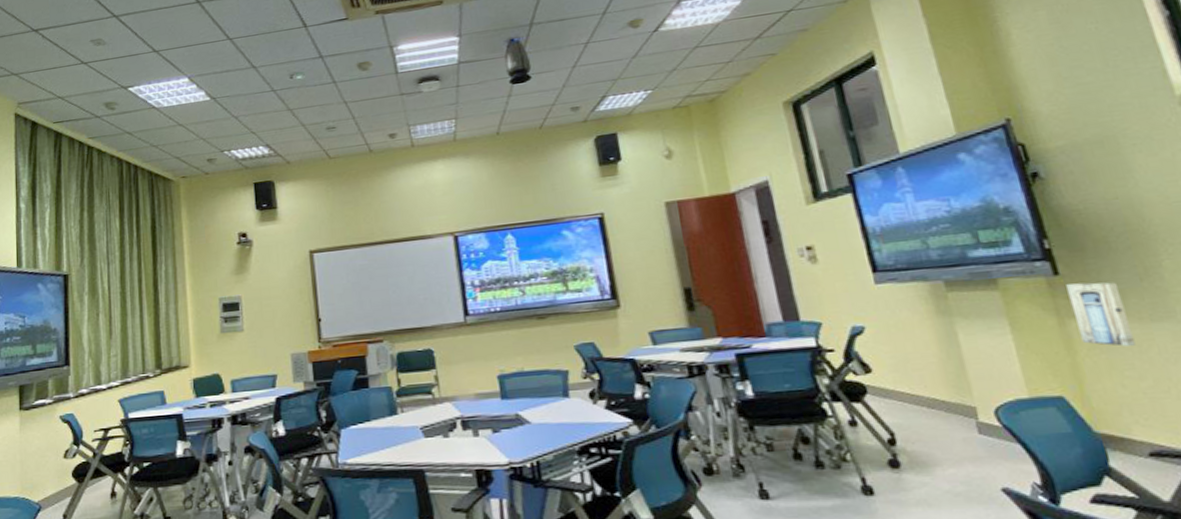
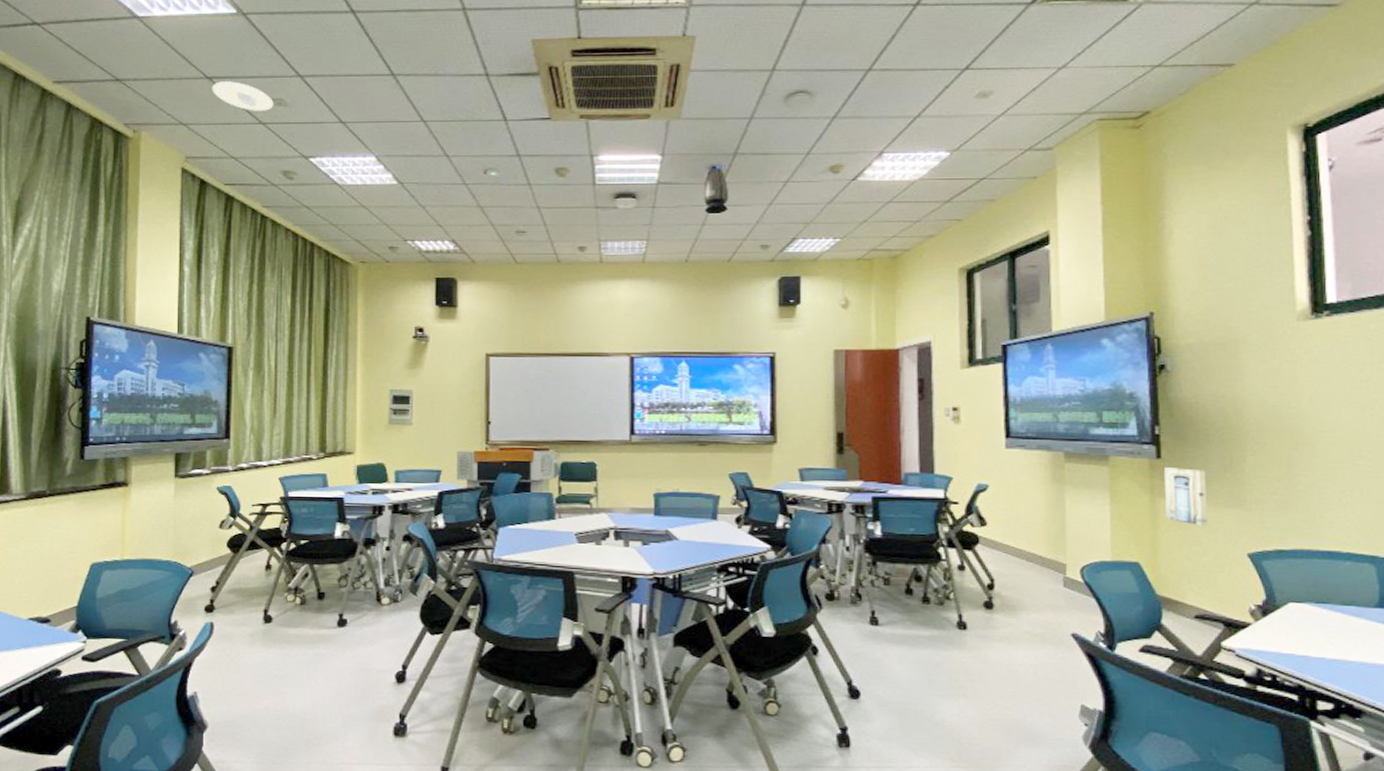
recessed light: none [38,30,93,54] -> present [212,81,274,111]

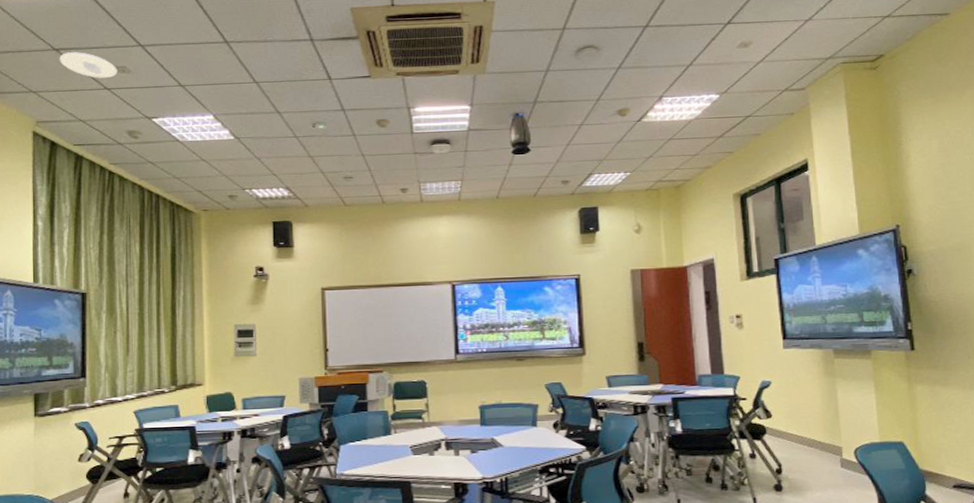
wall art: present [1164,467,1208,526] -> none [918,357,957,407]

